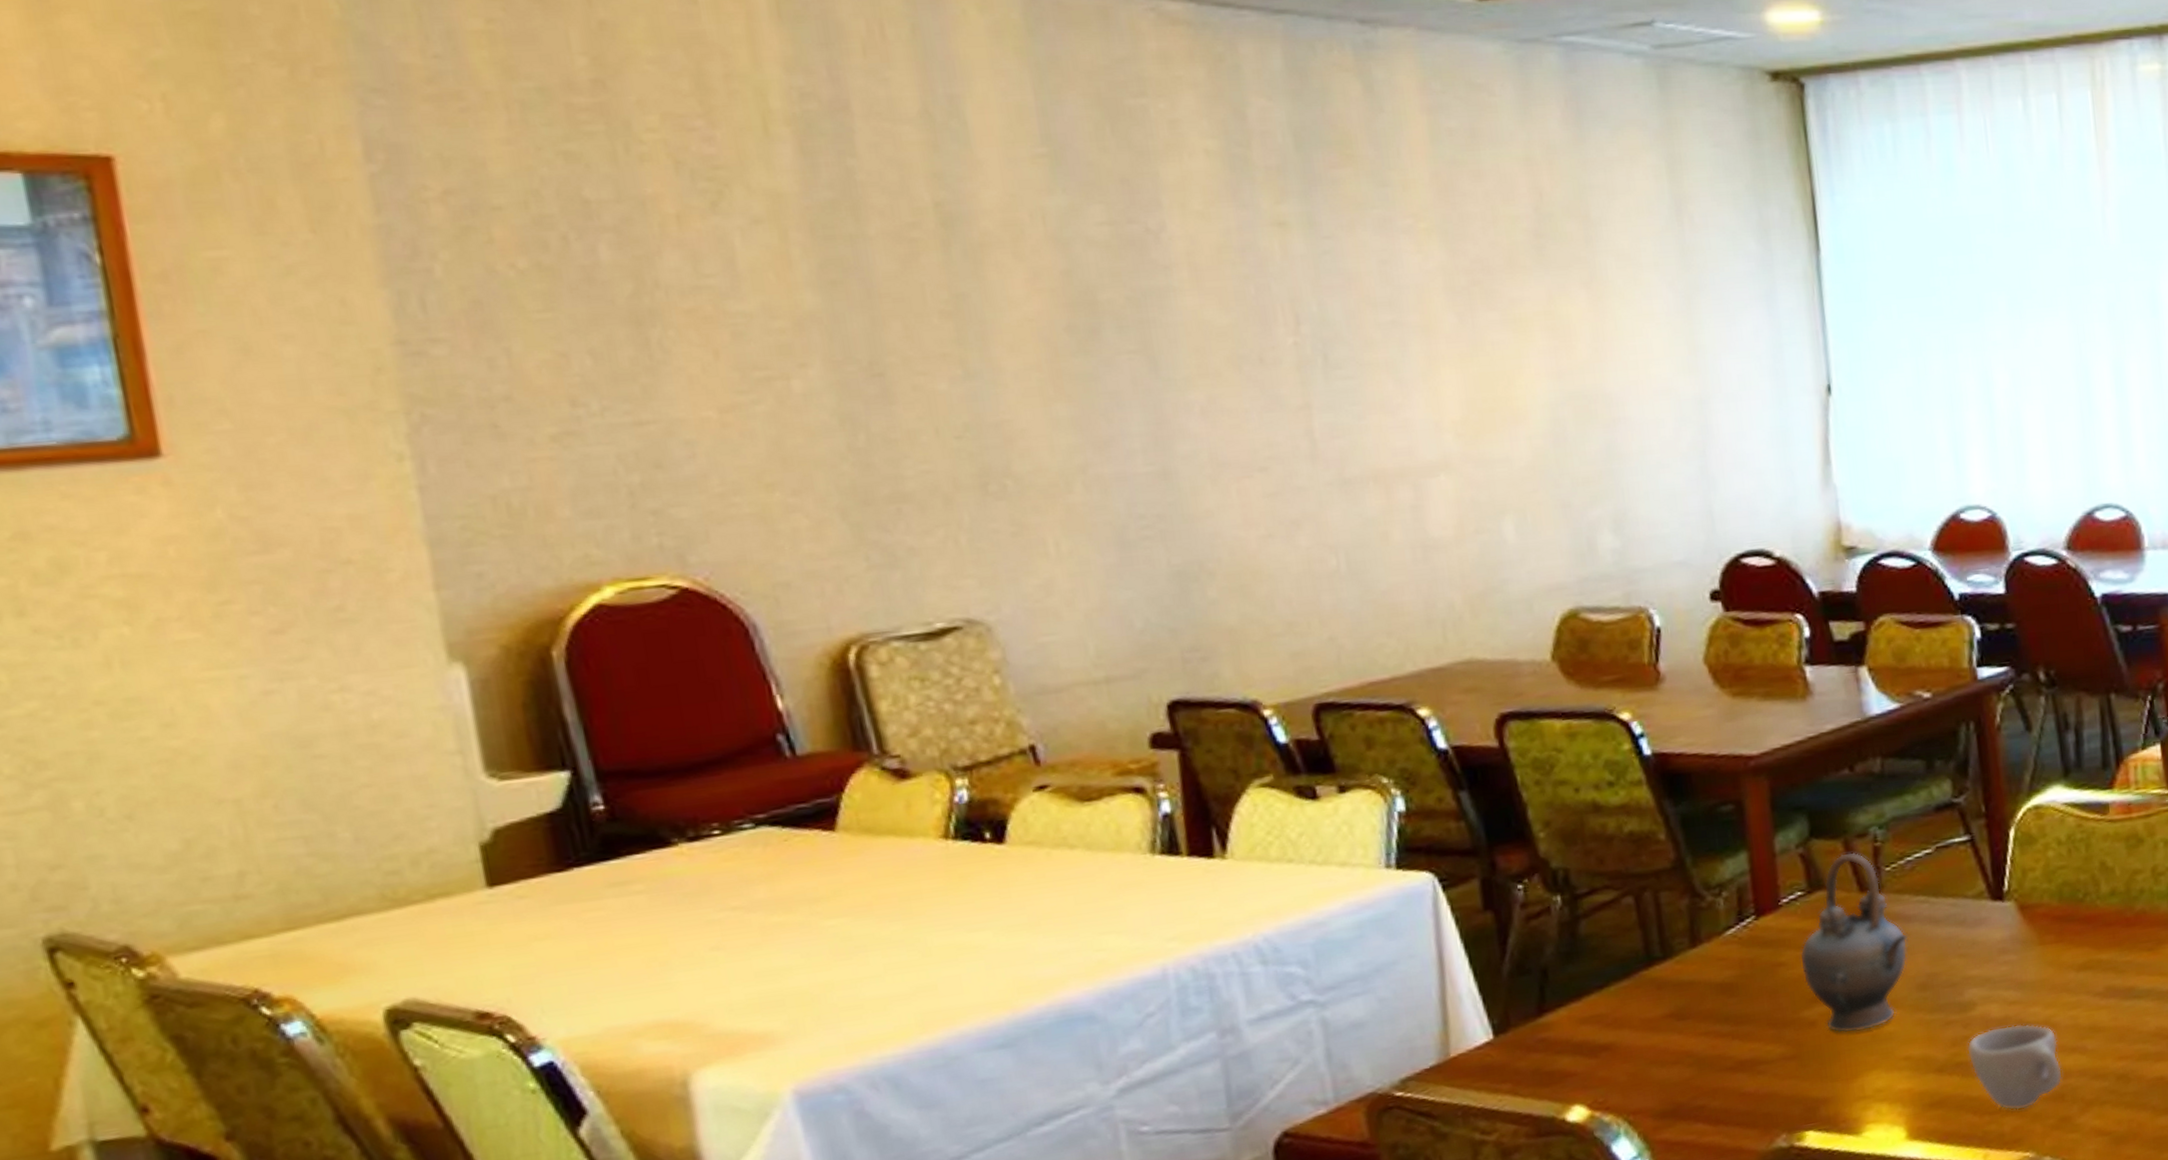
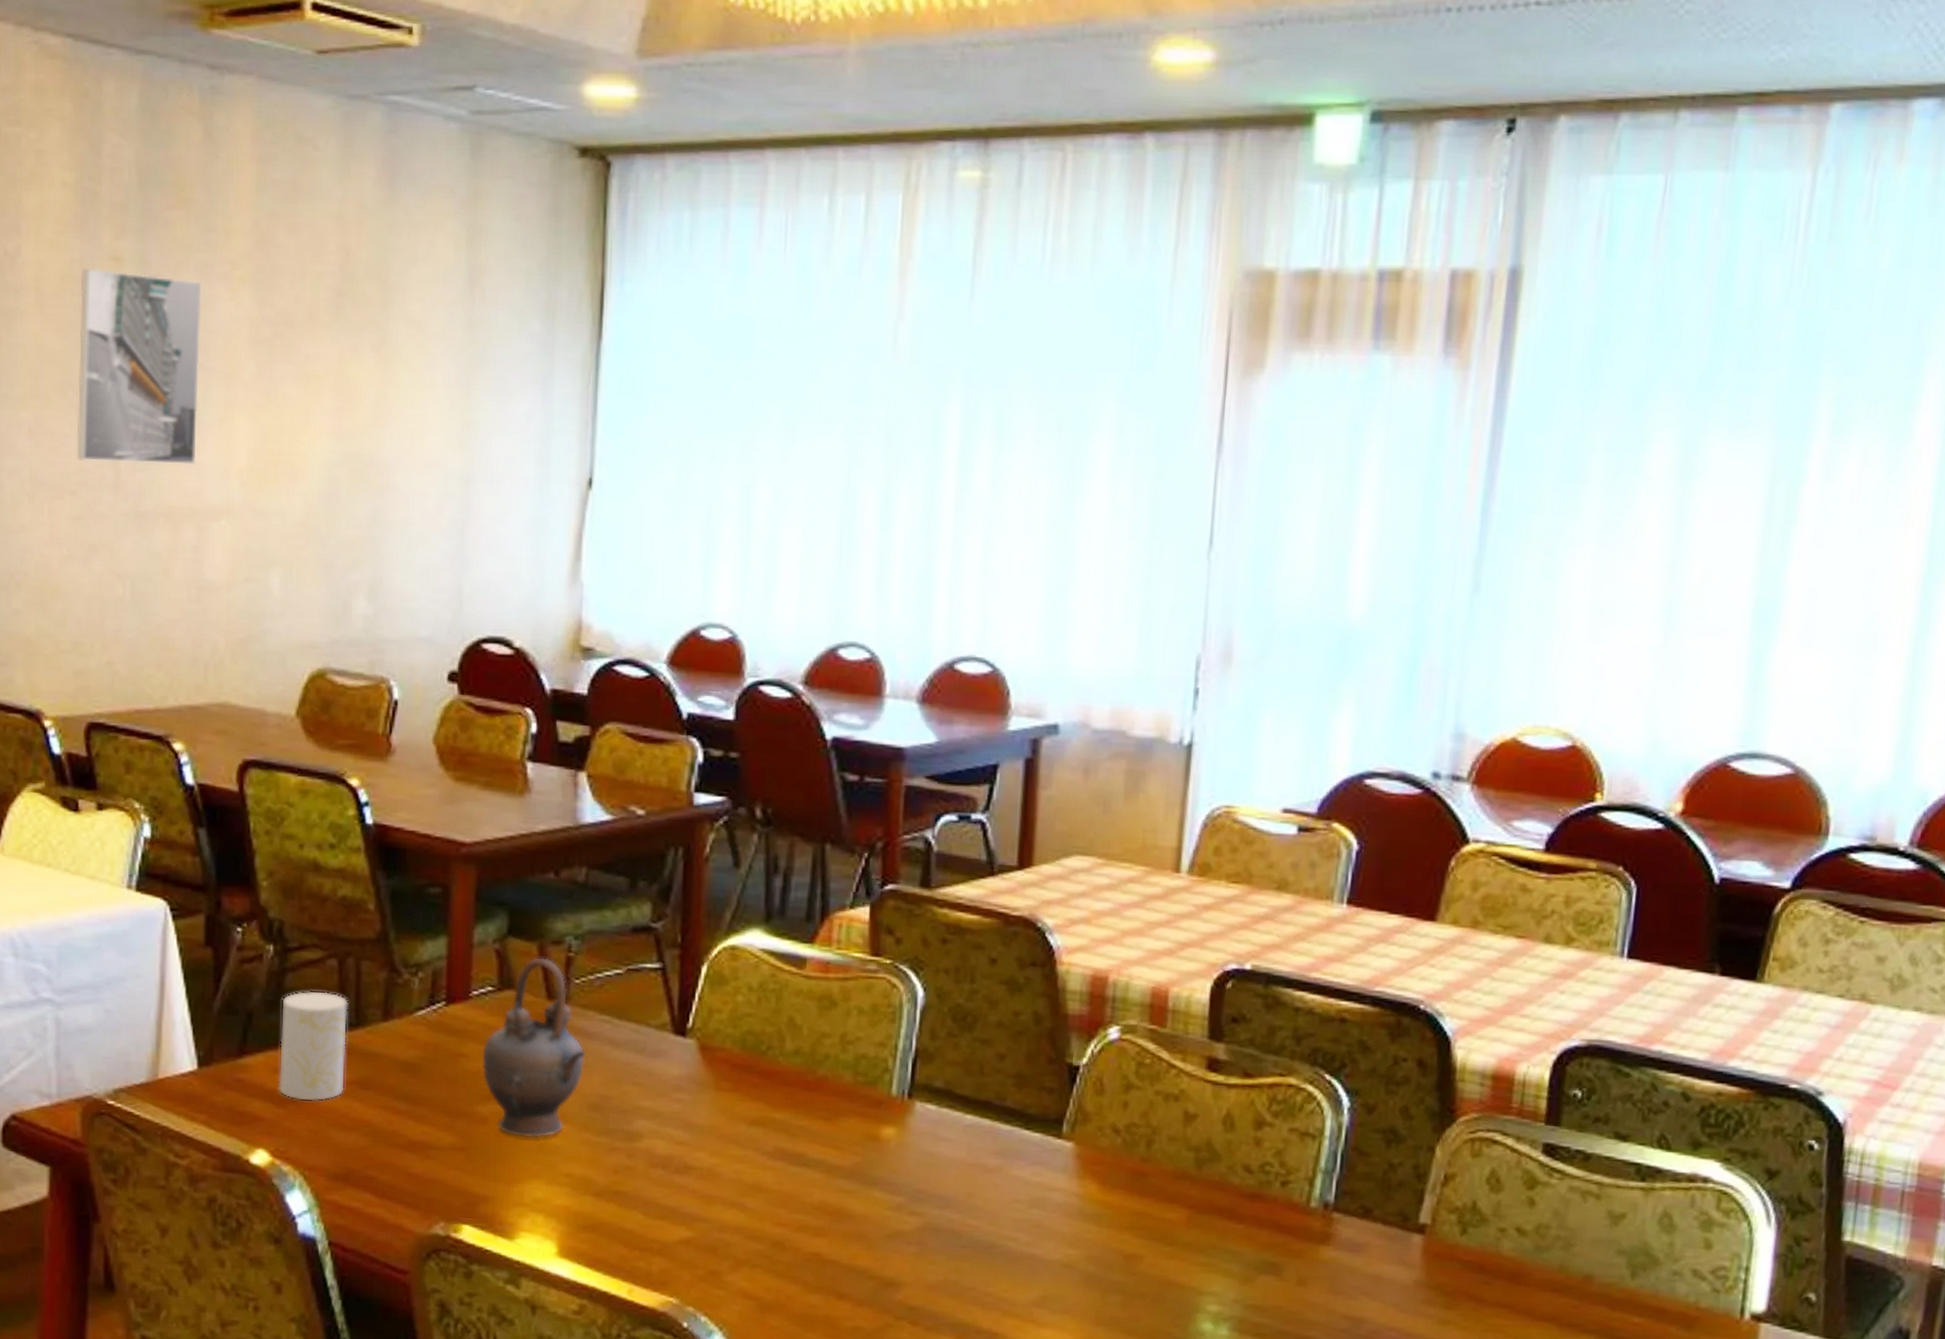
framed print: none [1241,235,1403,435] -> present [77,268,202,465]
cup: none [1578,930,1660,1047] -> present [278,991,348,1102]
cup: present [1967,1024,2063,1111] -> none [627,1164,718,1253]

